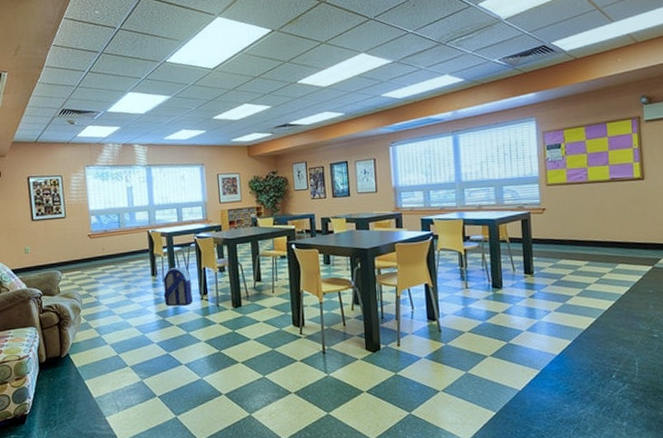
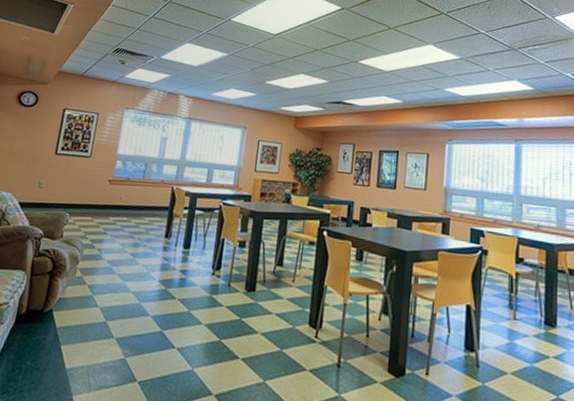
backpack: present [163,267,193,306] -> none [172,231,207,279]

